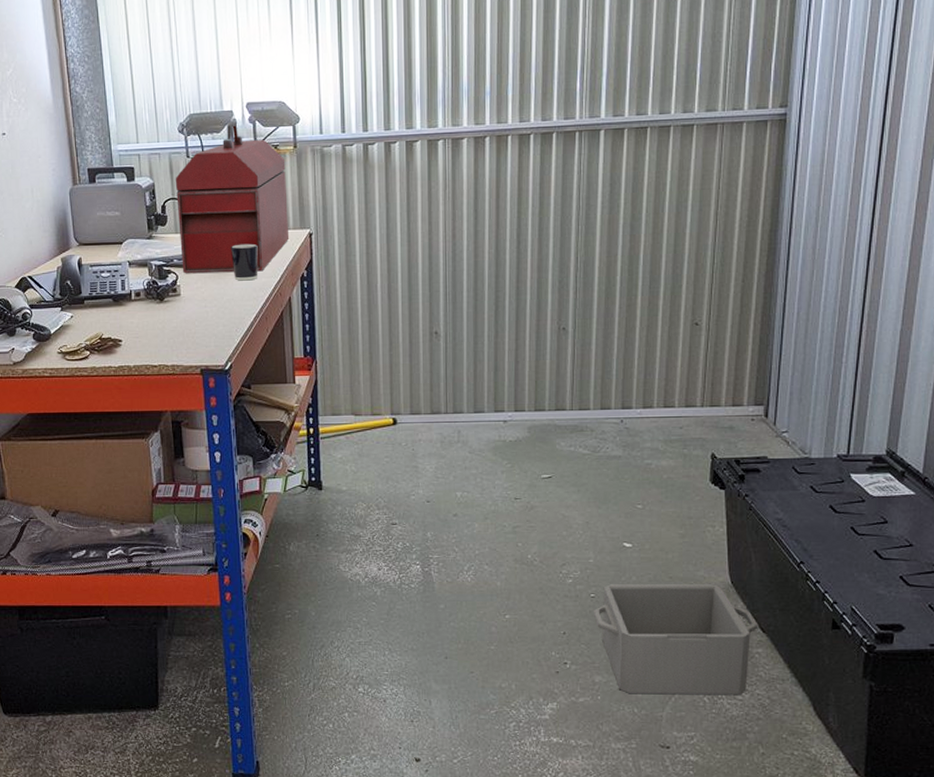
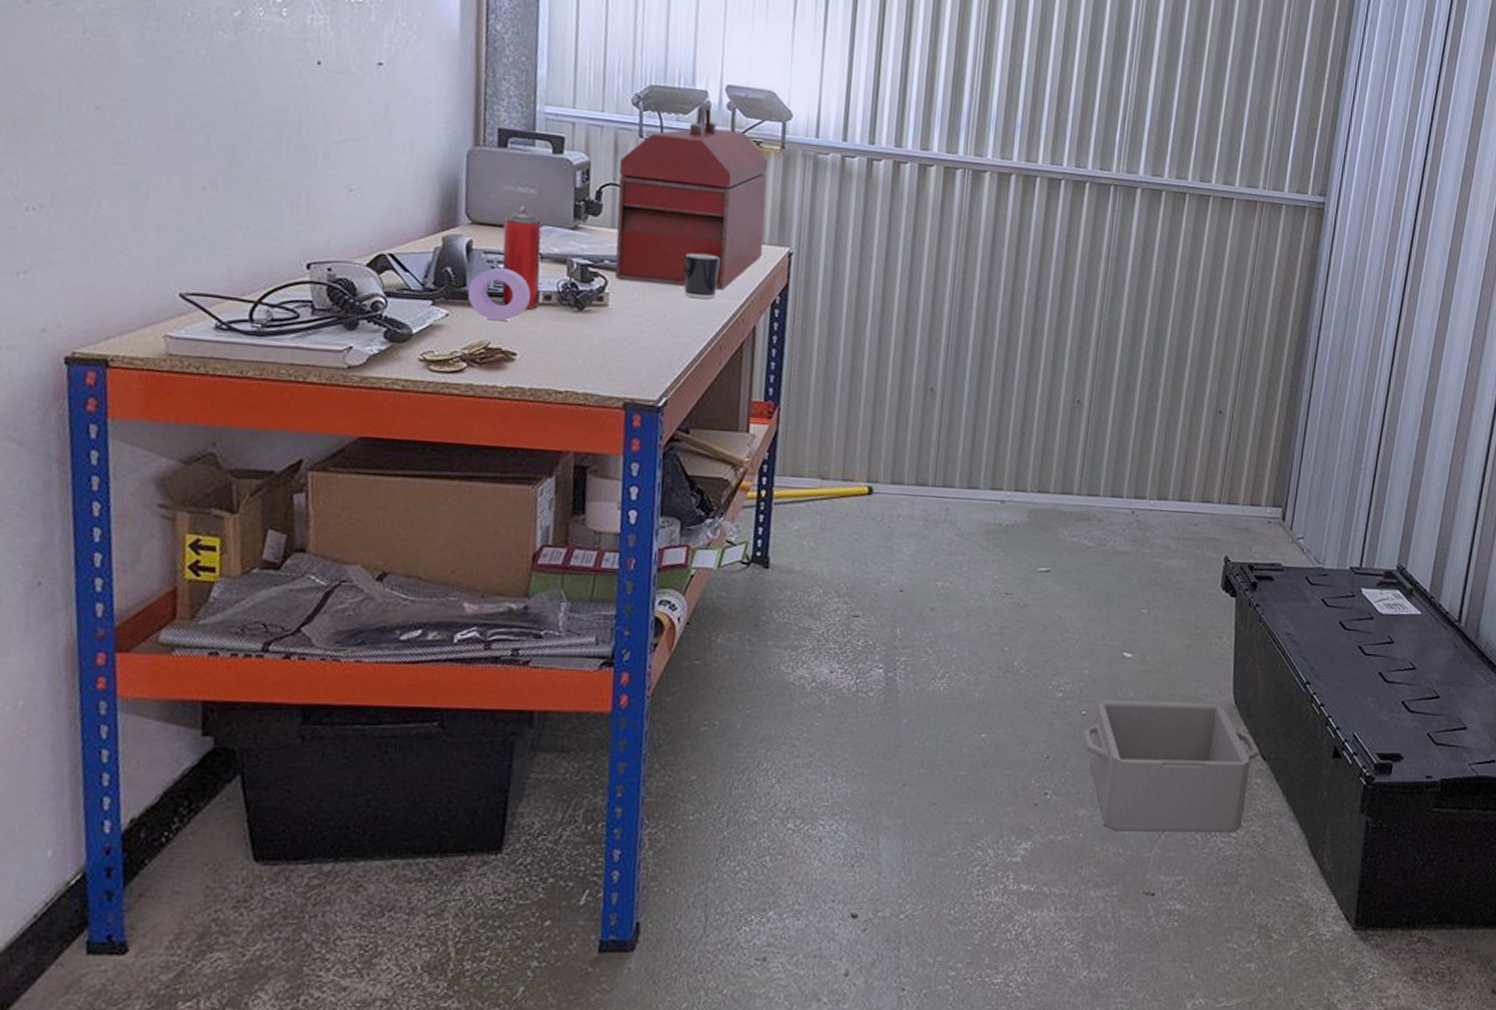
duct tape: none [83,276,126,317] -> present [467,267,531,322]
aerosol can: none [100,226,133,306] -> present [501,206,542,310]

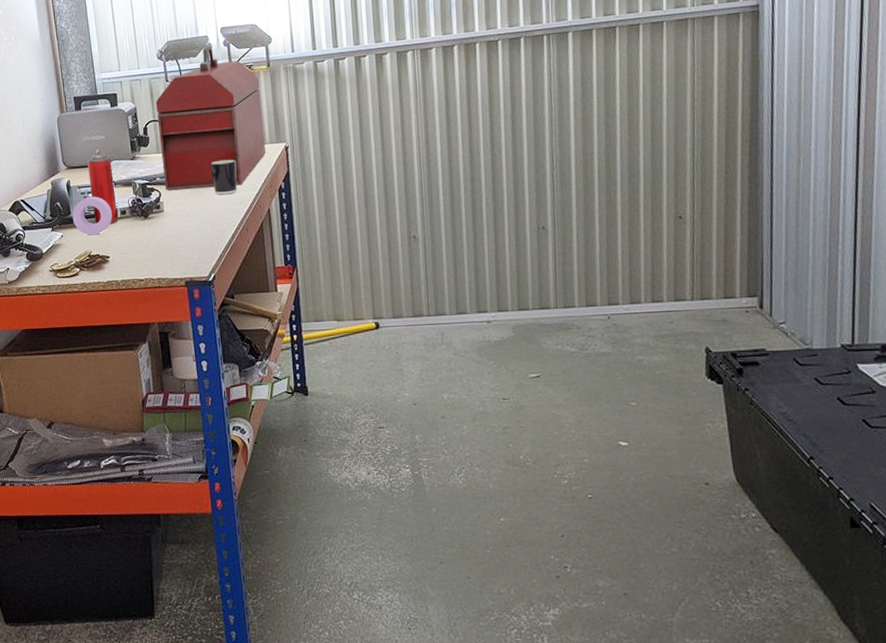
storage box: present [1082,700,1260,832] -> none [591,481,770,599]

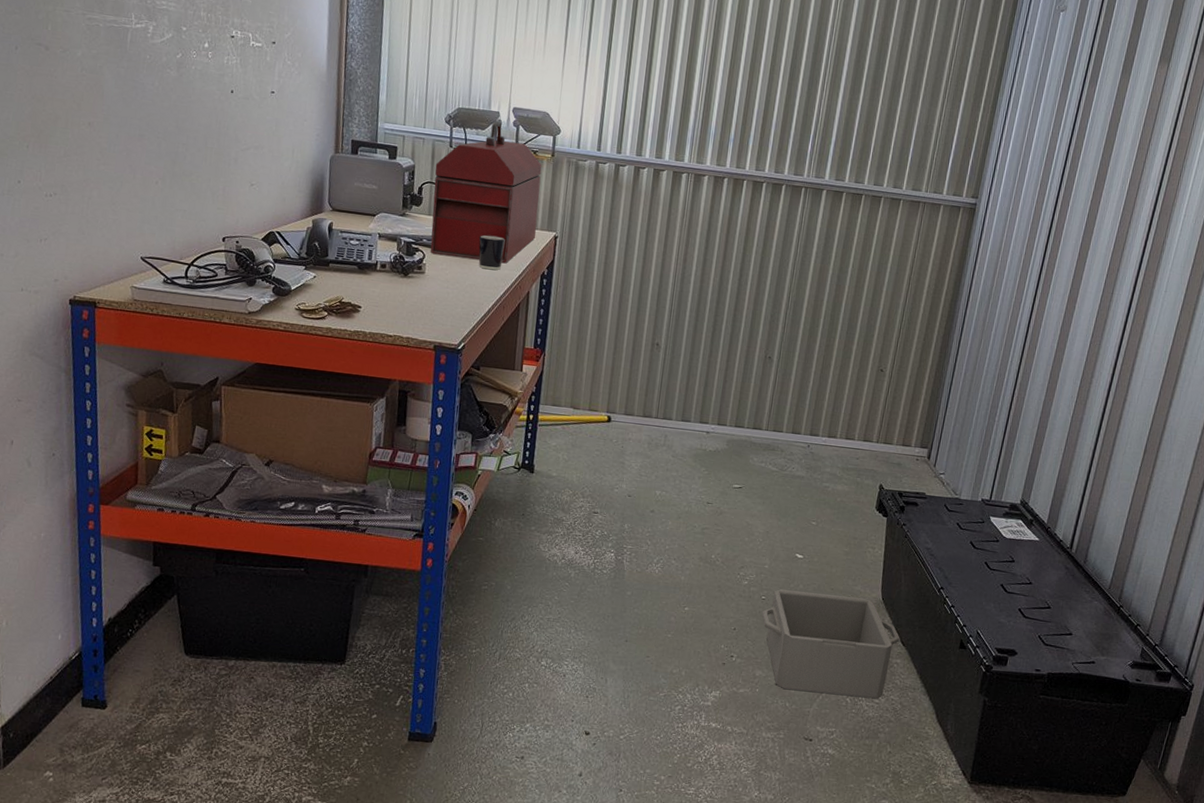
duct tape: present [72,196,112,236] -> none [328,243,372,283]
aerosol can: present [87,149,119,224] -> none [351,198,380,275]
storage box: none [591,481,770,599] -> present [762,589,900,698]

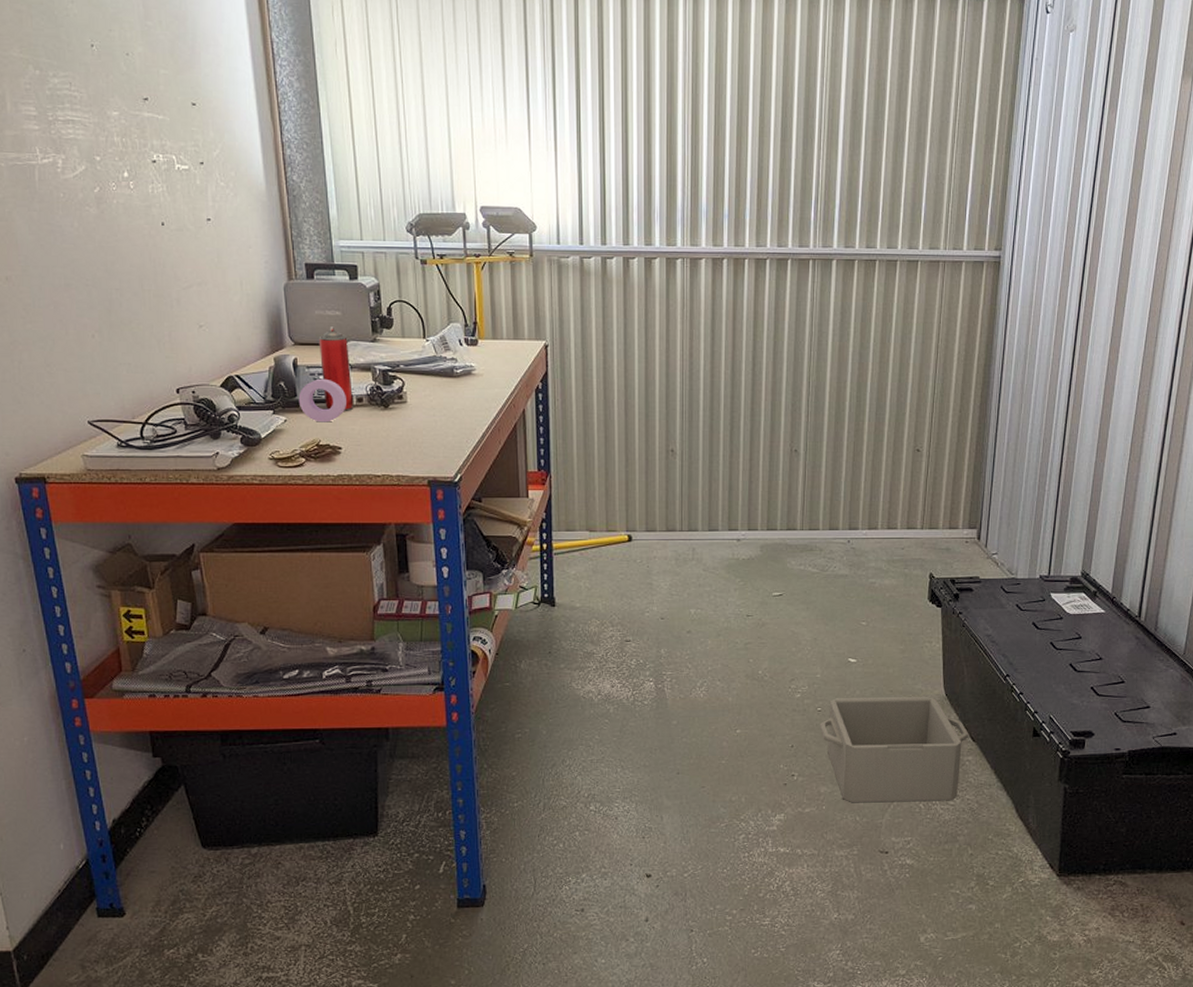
duct tape: none [328,243,372,283] -> present [298,378,346,423]
aerosol can: none [351,198,380,275] -> present [318,326,354,411]
toolbox: present [430,121,542,263] -> none [402,225,523,380]
mug: present [478,234,505,270] -> none [461,352,491,391]

